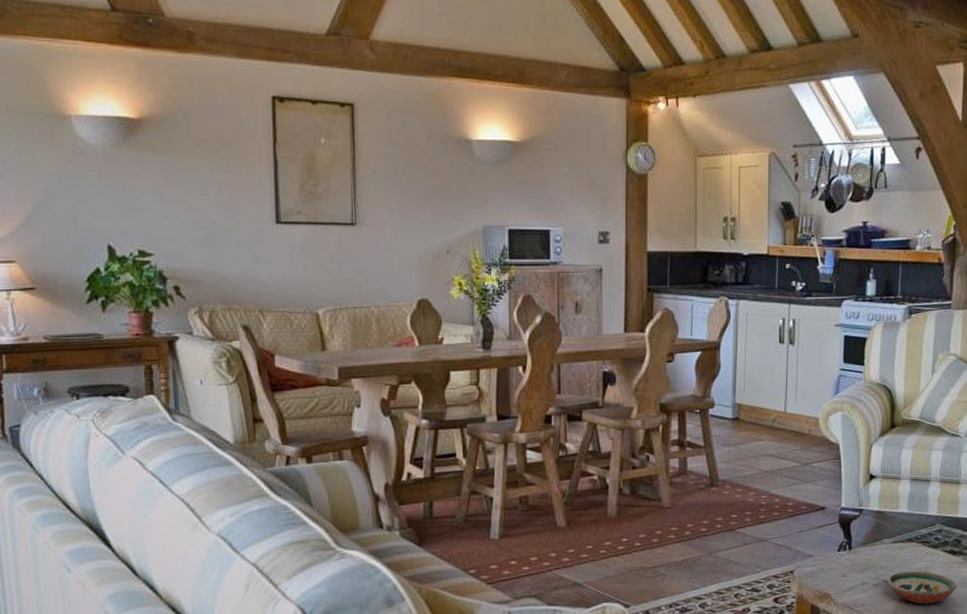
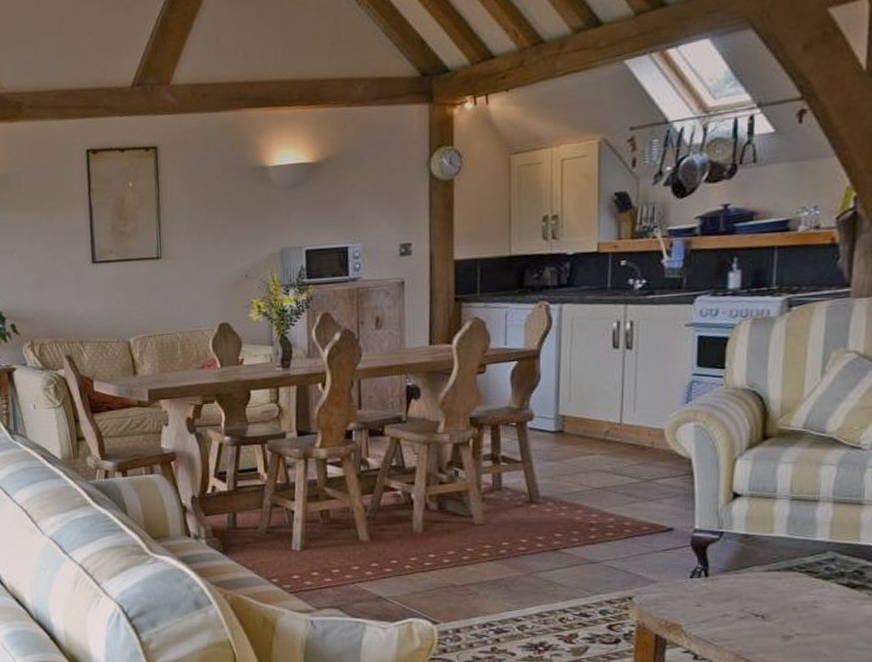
decorative bowl: present [887,571,956,604] -> none [757,605,857,644]

